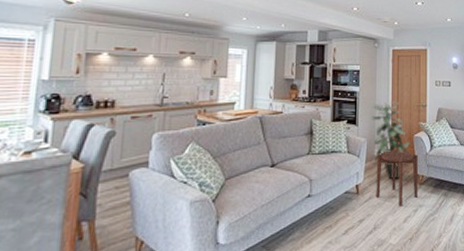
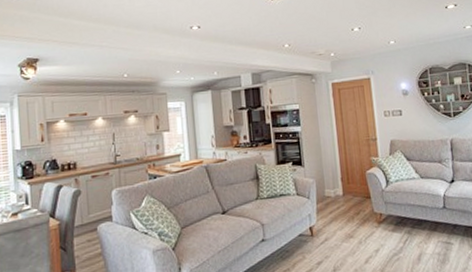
indoor plant: present [370,101,412,180] -> none [314,137,365,220]
side table: present [376,149,418,207] -> none [327,188,378,247]

